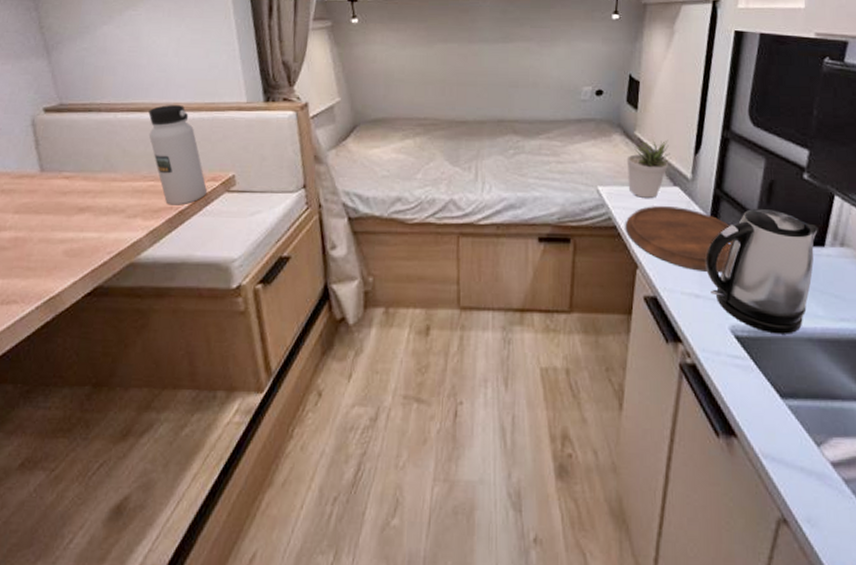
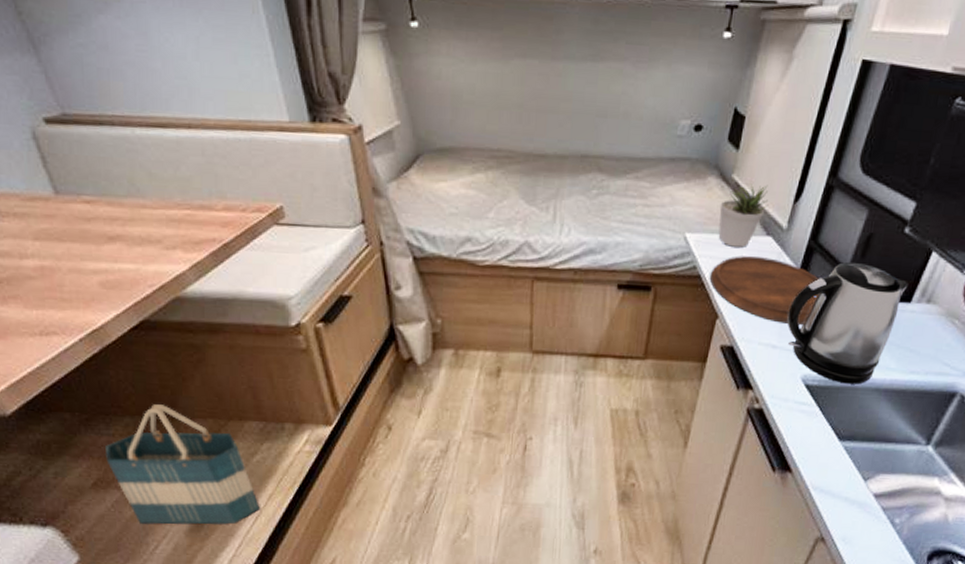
tote bag: none [38,373,183,513] -> present [106,404,260,525]
water bottle: present [148,104,208,205] -> none [172,120,254,238]

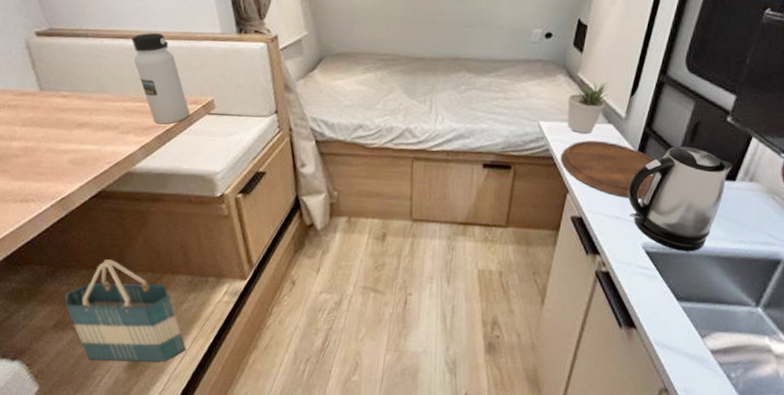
water bottle: none [172,120,254,238] -> present [132,32,190,125]

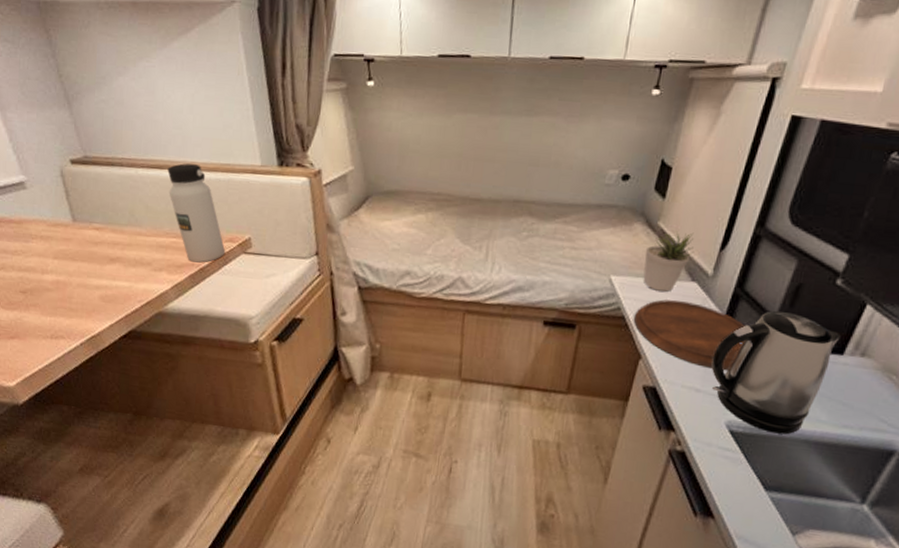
tote bag: present [65,259,186,363] -> none [92,403,213,517]

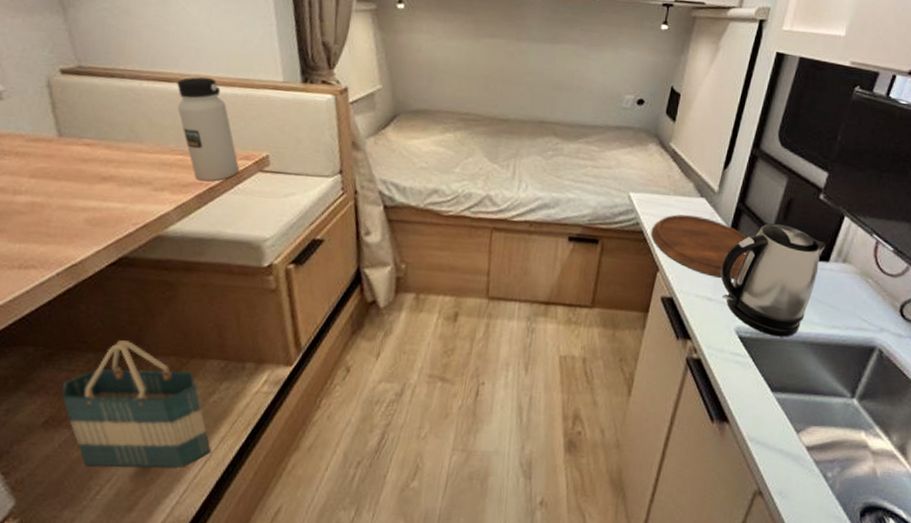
tote bag: none [92,403,213,517] -> present [62,340,211,469]
potted plant: present [643,231,694,292] -> none [658,151,702,207]

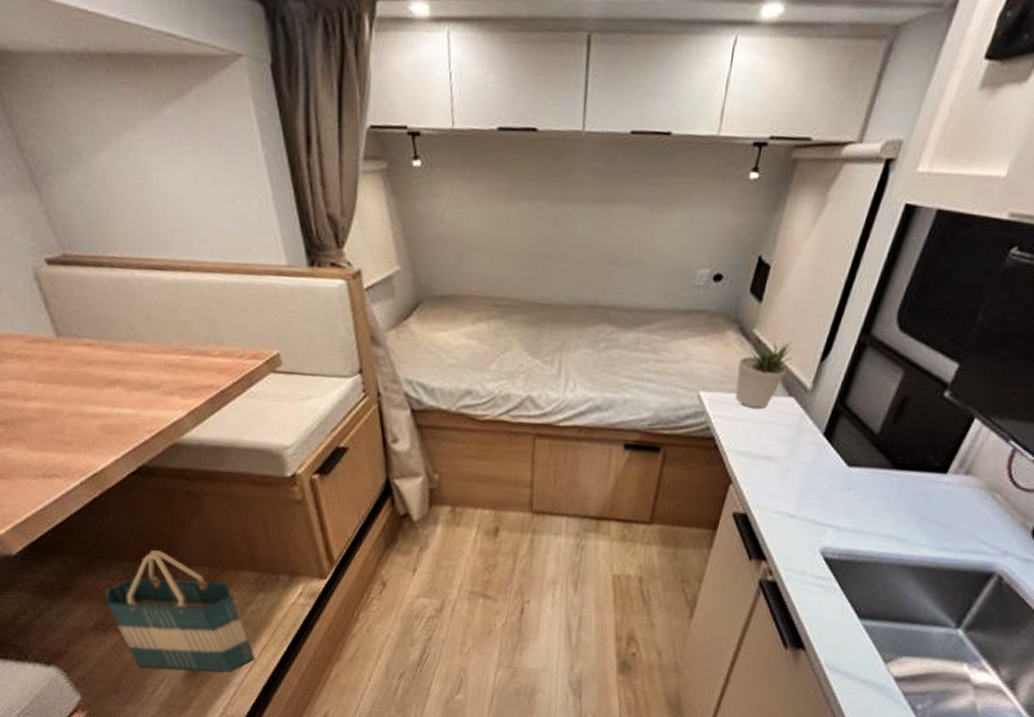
water bottle: present [177,77,240,182] -> none [171,262,250,384]
cutting board: present [651,214,748,279] -> none [724,417,845,493]
potted plant: none [658,151,702,207] -> present [735,339,793,409]
kettle: present [720,223,826,337] -> none [807,427,945,560]

